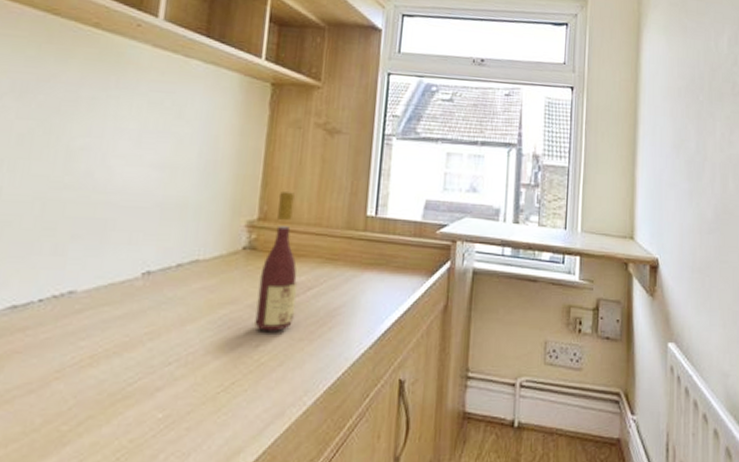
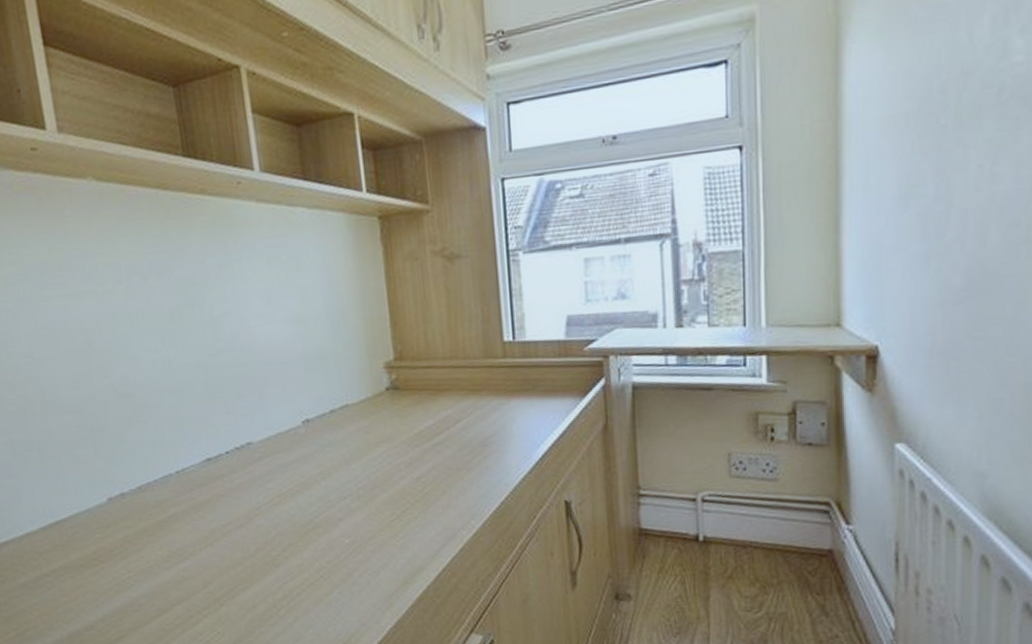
wine bottle: present [255,192,298,331] -> none [407,328,449,464]

